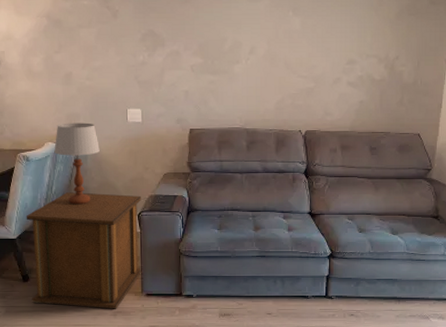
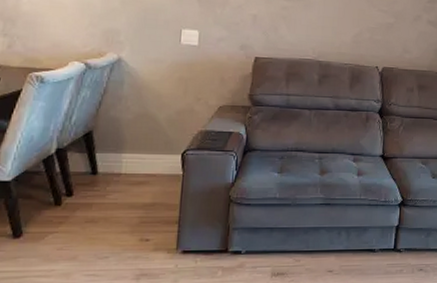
side table: present [26,192,142,309] -> none [22,124,189,272]
table lamp: present [54,122,100,205] -> none [80,39,142,140]

